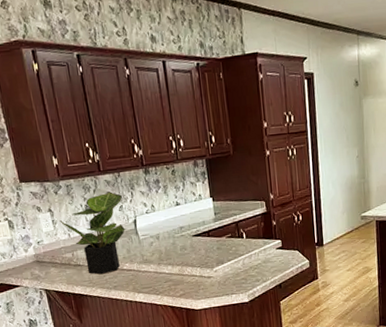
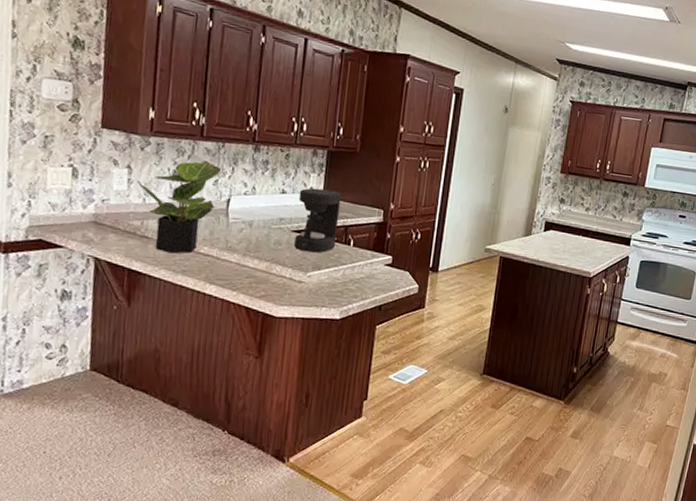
coffee maker: none [190,193,231,251] -> present [294,187,342,253]

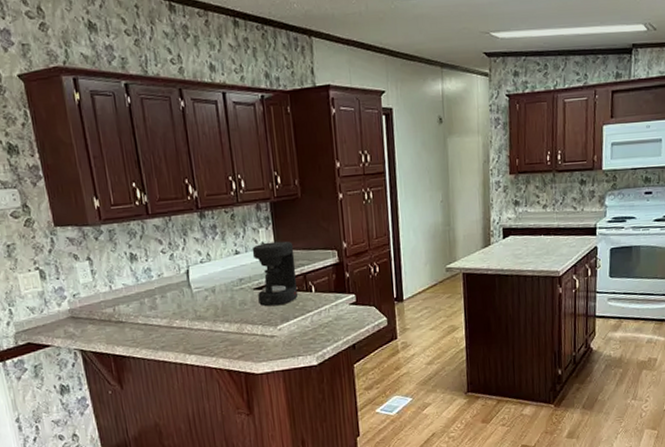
potted plant: present [137,161,222,254] -> none [99,238,179,333]

